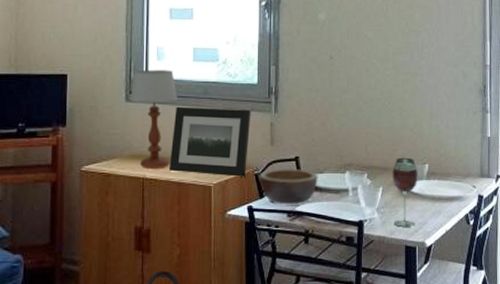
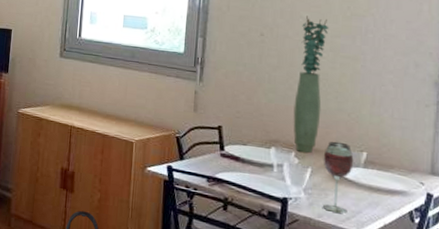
table lamp: present [130,69,179,170] -> none [64,31,107,121]
picture frame: present [168,106,251,177] -> none [94,66,176,138]
bowl: present [259,168,318,205] -> none [180,134,241,172]
vase: none [364,35,391,173] -> present [293,16,329,154]

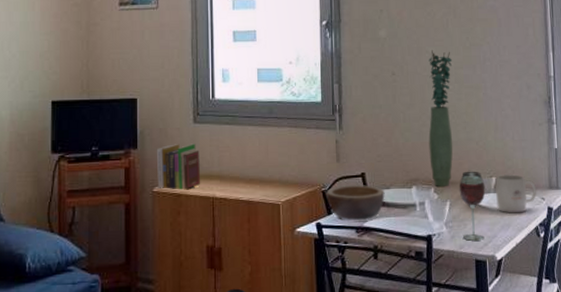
books: none [22,73,63,116] -> present [156,143,201,190]
bowl: none [180,134,241,172] -> present [326,184,385,221]
mug: none [365,151,415,194] -> present [495,174,536,213]

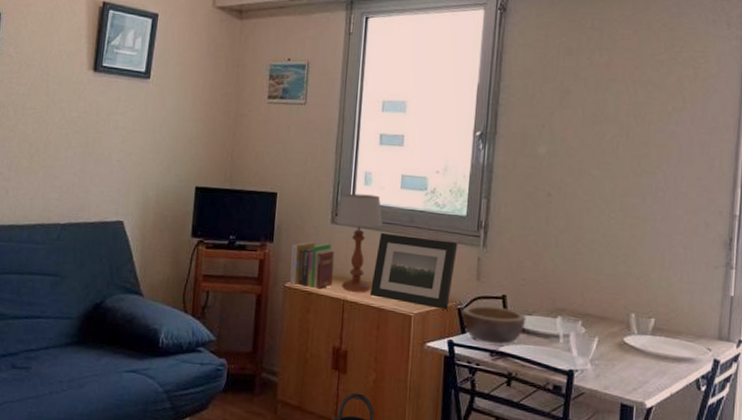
table lamp: none [198,91,245,189] -> present [336,193,384,294]
picture frame: none [237,126,316,194] -> present [369,232,458,310]
vase: present [428,50,453,187] -> none [580,173,619,322]
wineglass: present [459,171,486,241] -> none [608,308,642,384]
mug: present [495,174,536,213] -> none [653,317,702,361]

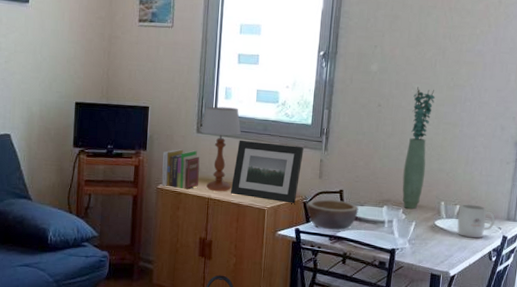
vase: none [580,173,619,322] -> present [402,87,436,210]
mug: none [653,317,702,361] -> present [457,204,495,238]

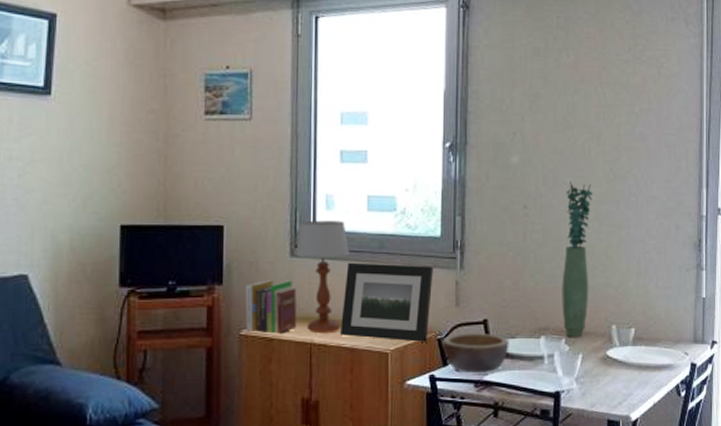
mug: present [457,204,495,238] -> none [634,326,679,369]

